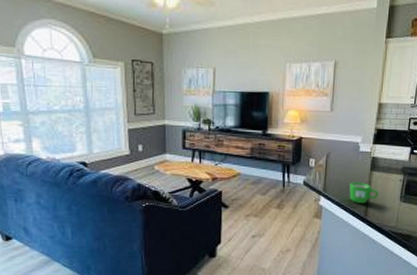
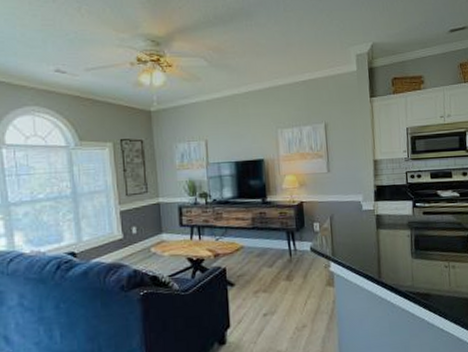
mug: present [349,181,379,203] -> none [358,241,390,265]

